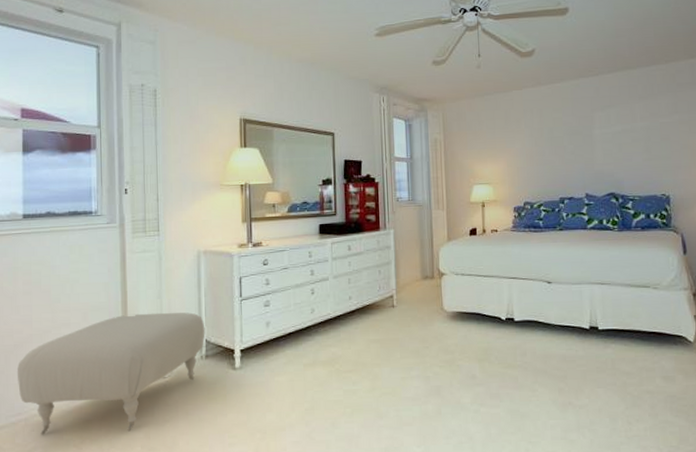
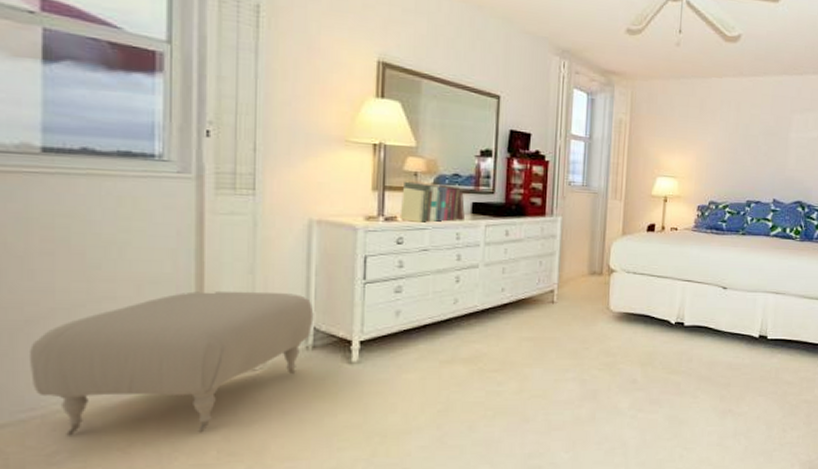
books: none [264,212,314,247] -> present [399,181,465,224]

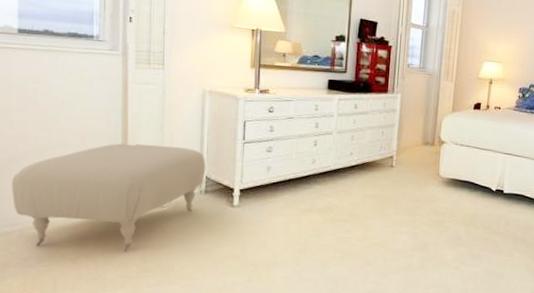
books: present [399,181,465,224] -> none [271,60,322,96]

